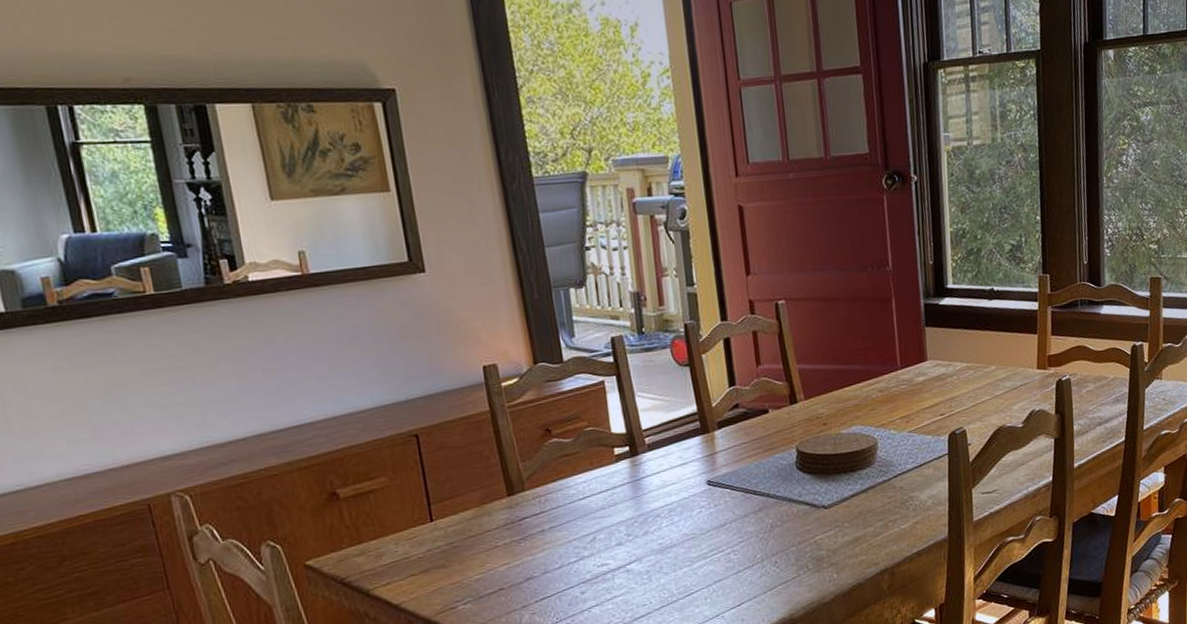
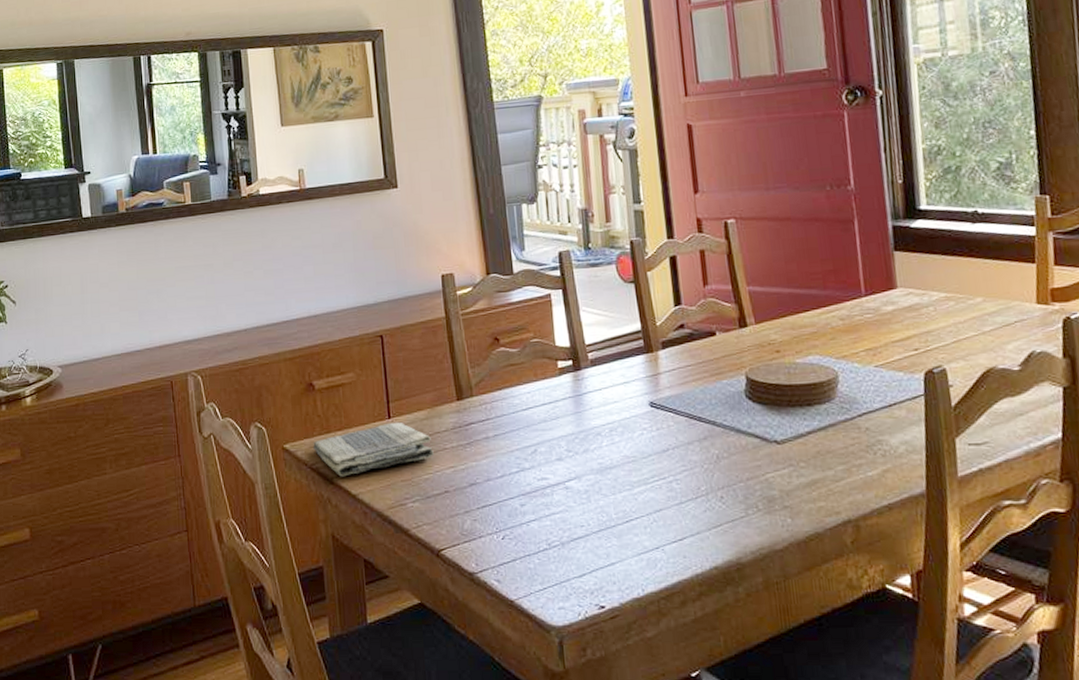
dish towel: none [342,524,485,588] -> present [313,422,434,477]

